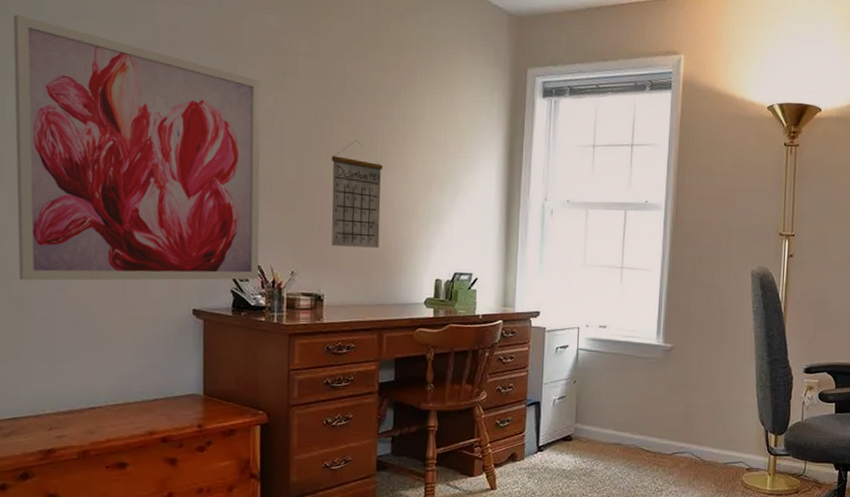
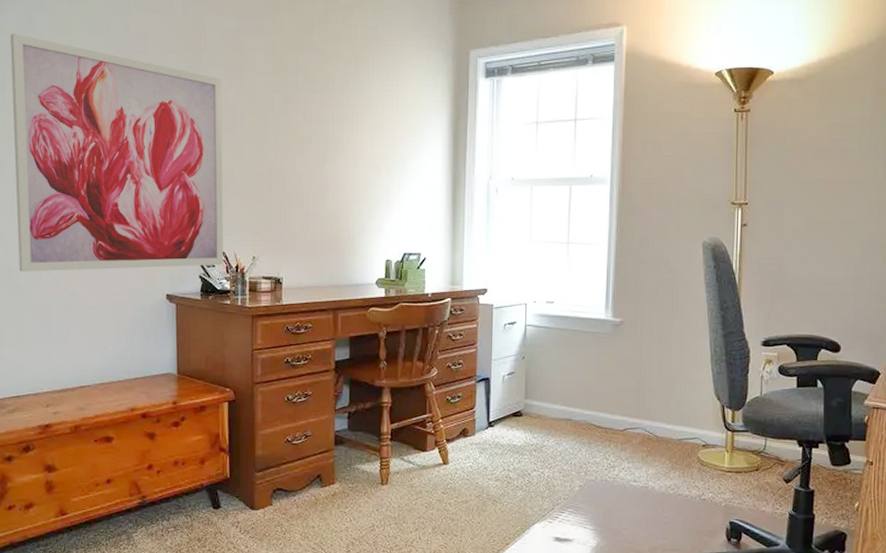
calendar: present [331,140,384,248] -> none [286,130,335,232]

